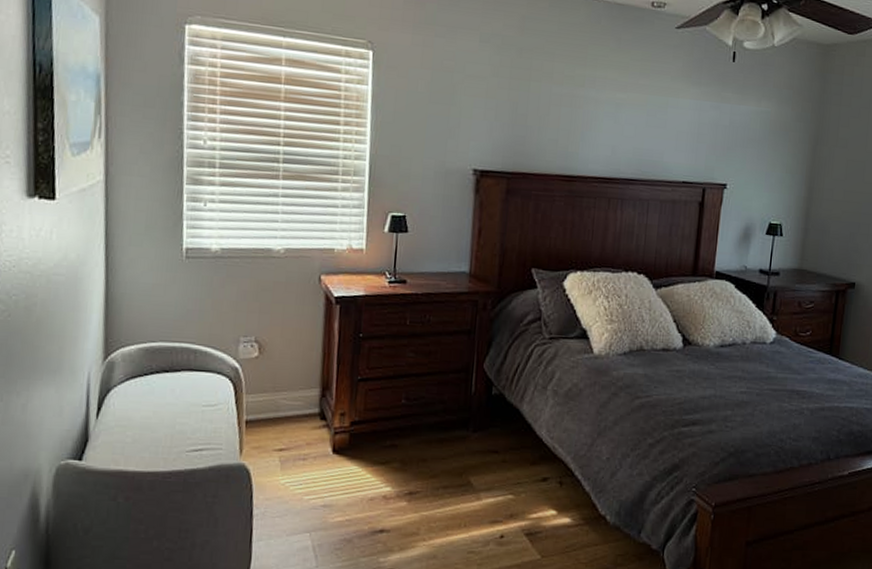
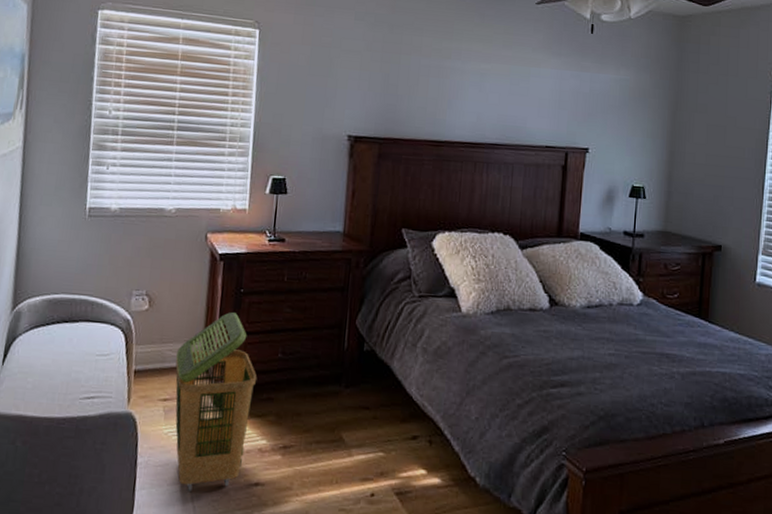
laundry basket: none [290,358,380,541] -> present [175,312,257,491]

